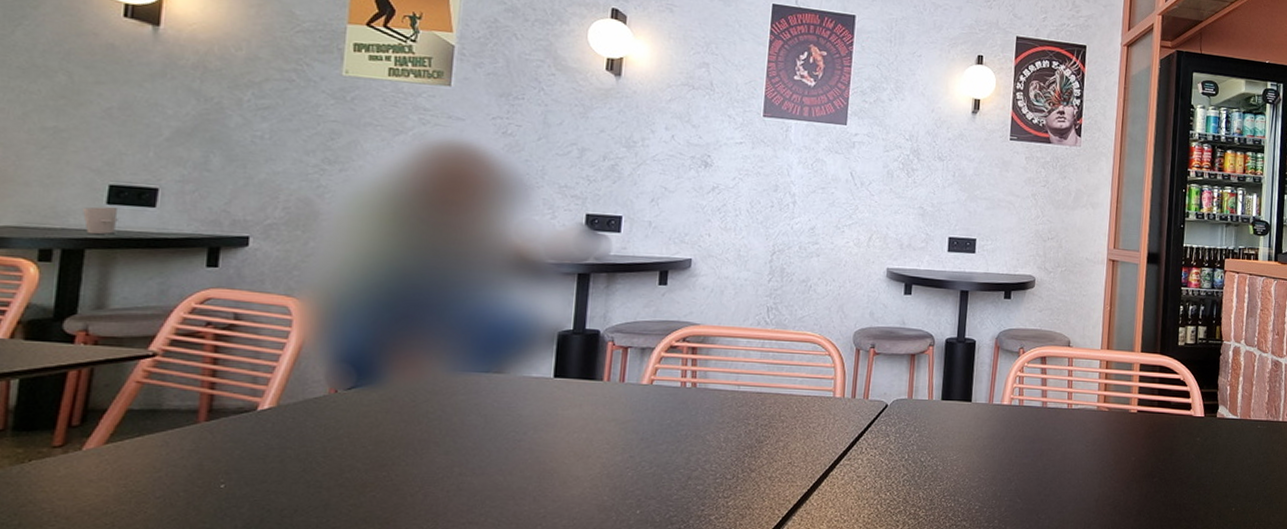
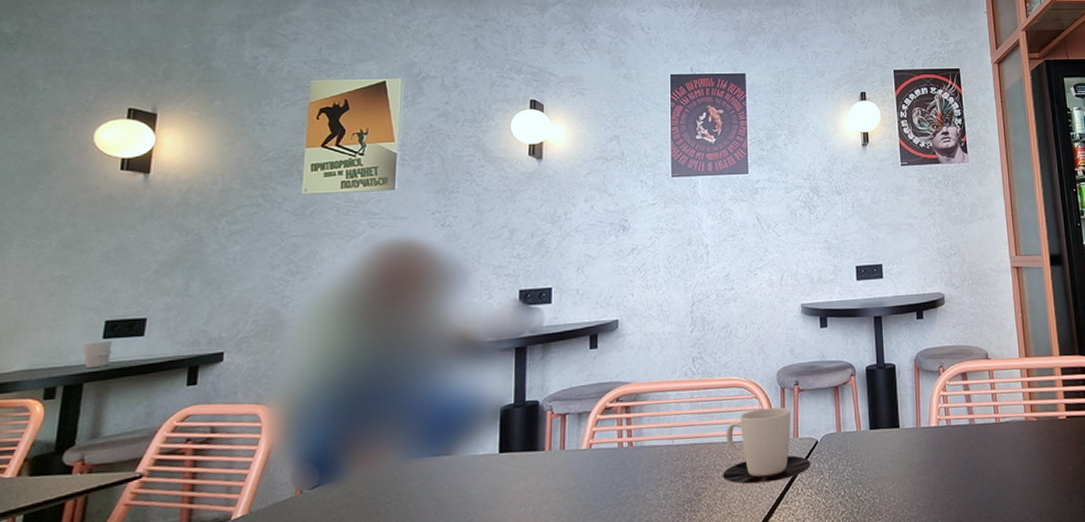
cup: none [786,366,878,439] -> present [722,407,811,485]

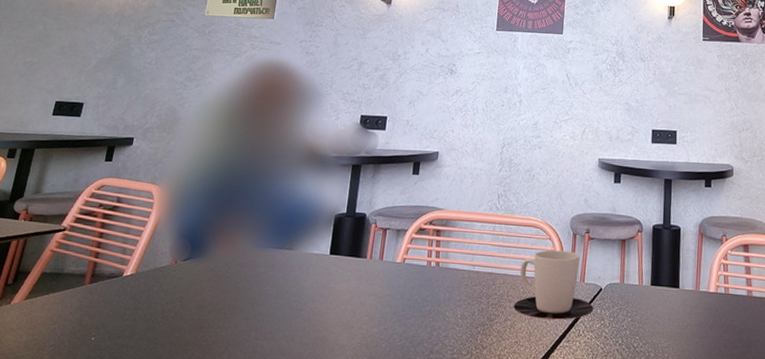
cup: present [82,341,112,369] -> none [37,117,58,138]

